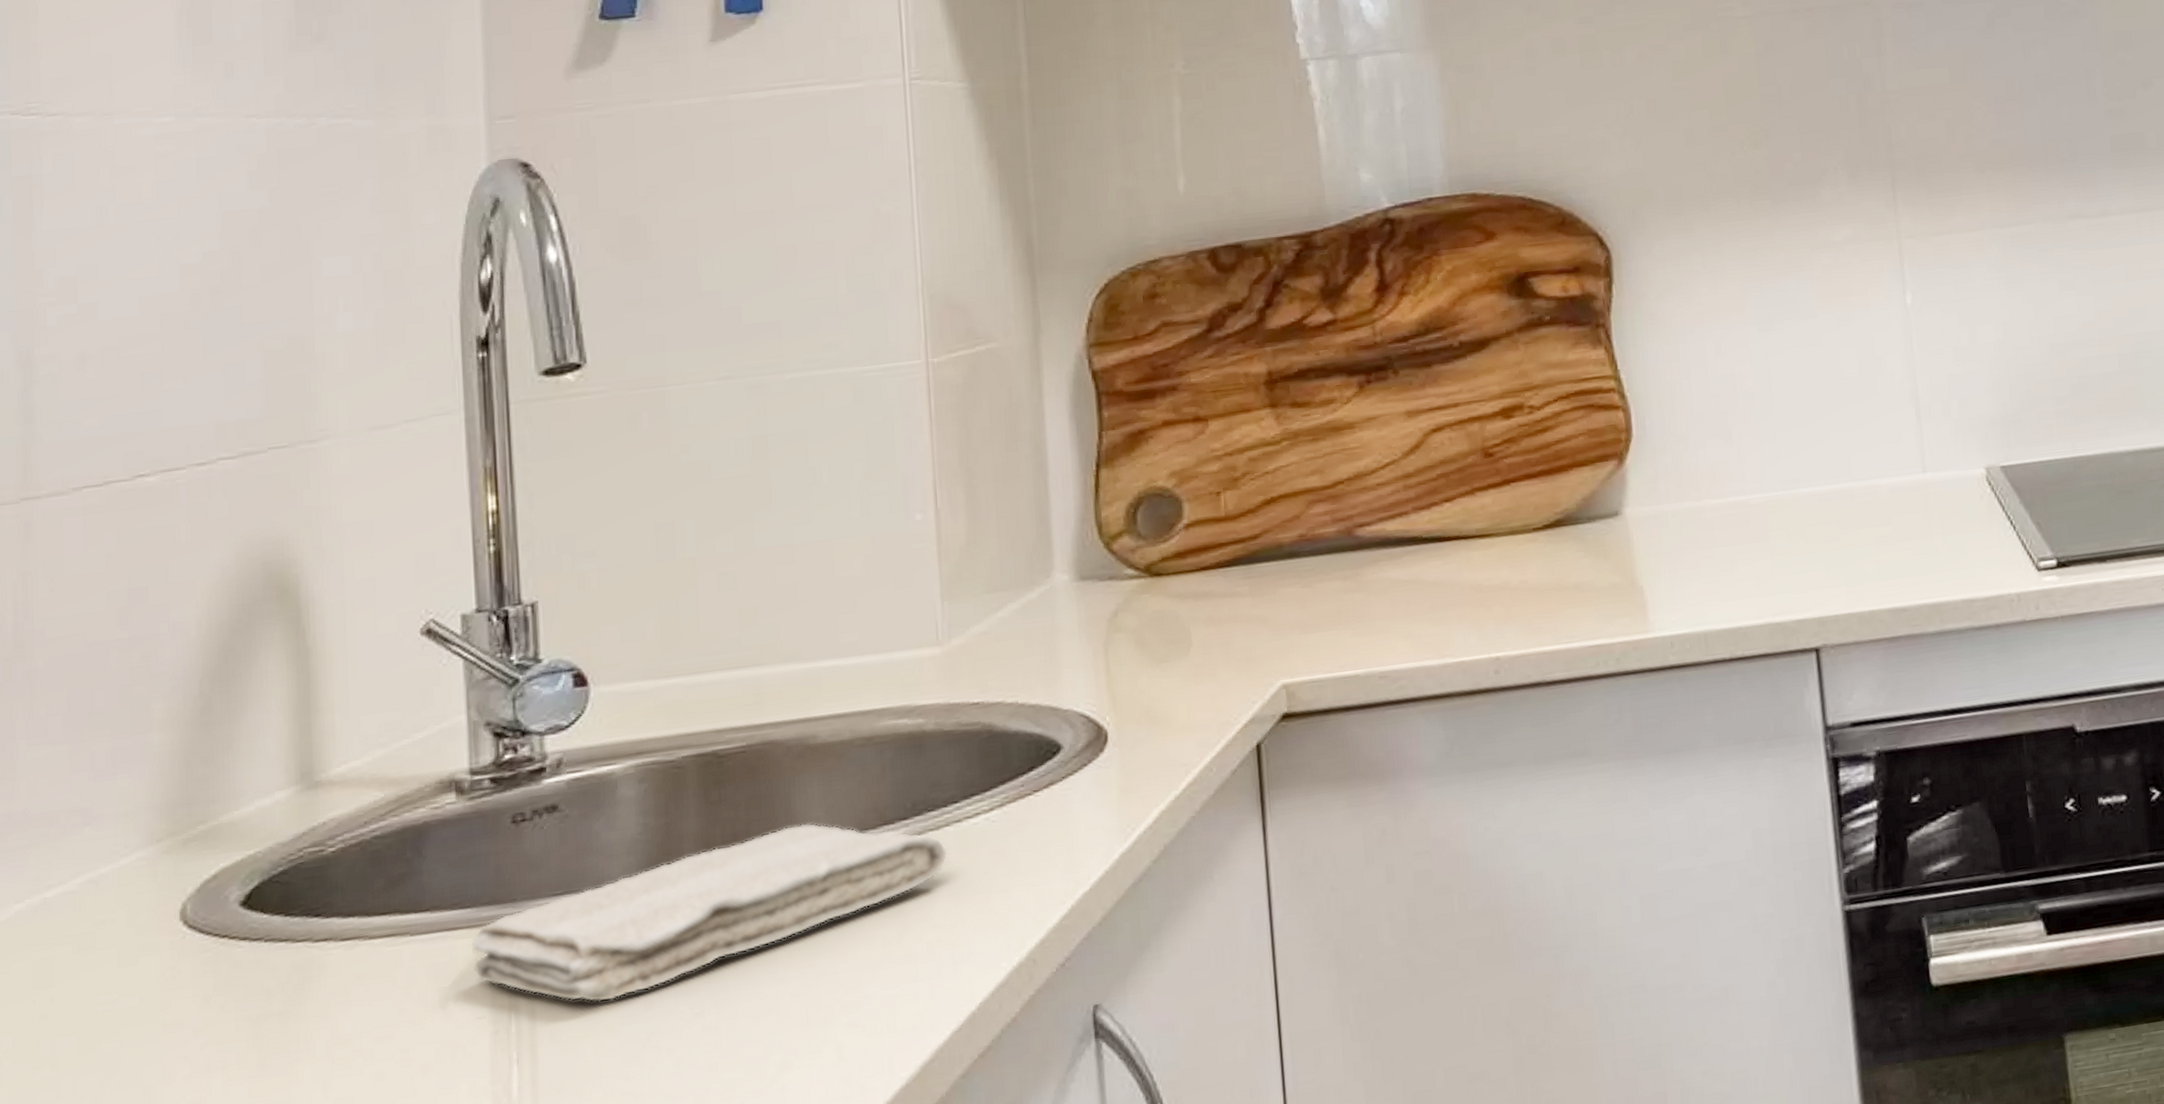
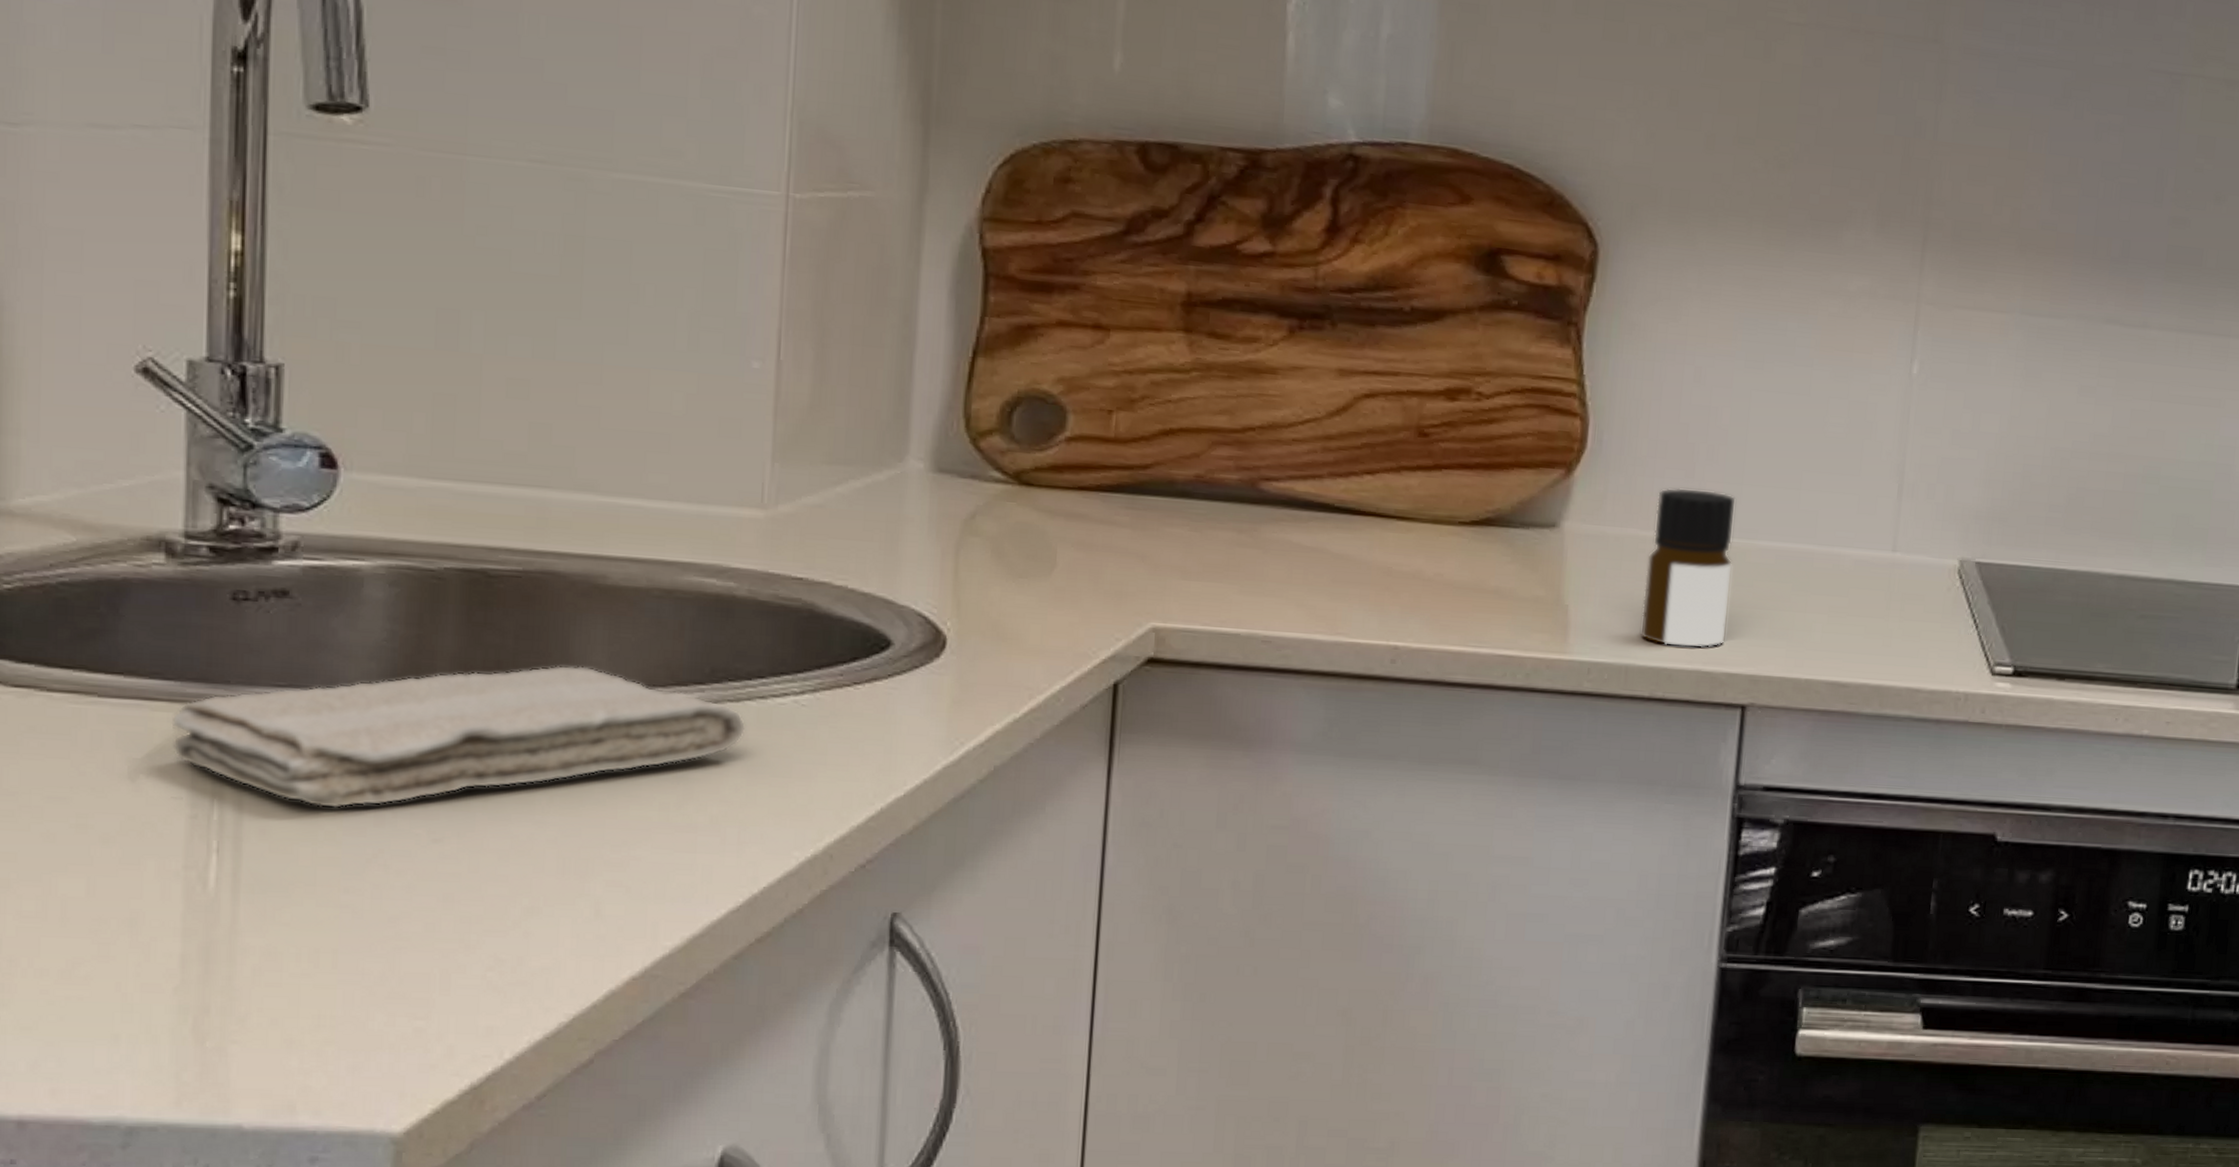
bottle: none [1703,450,1789,606] -> present [1640,487,1737,648]

